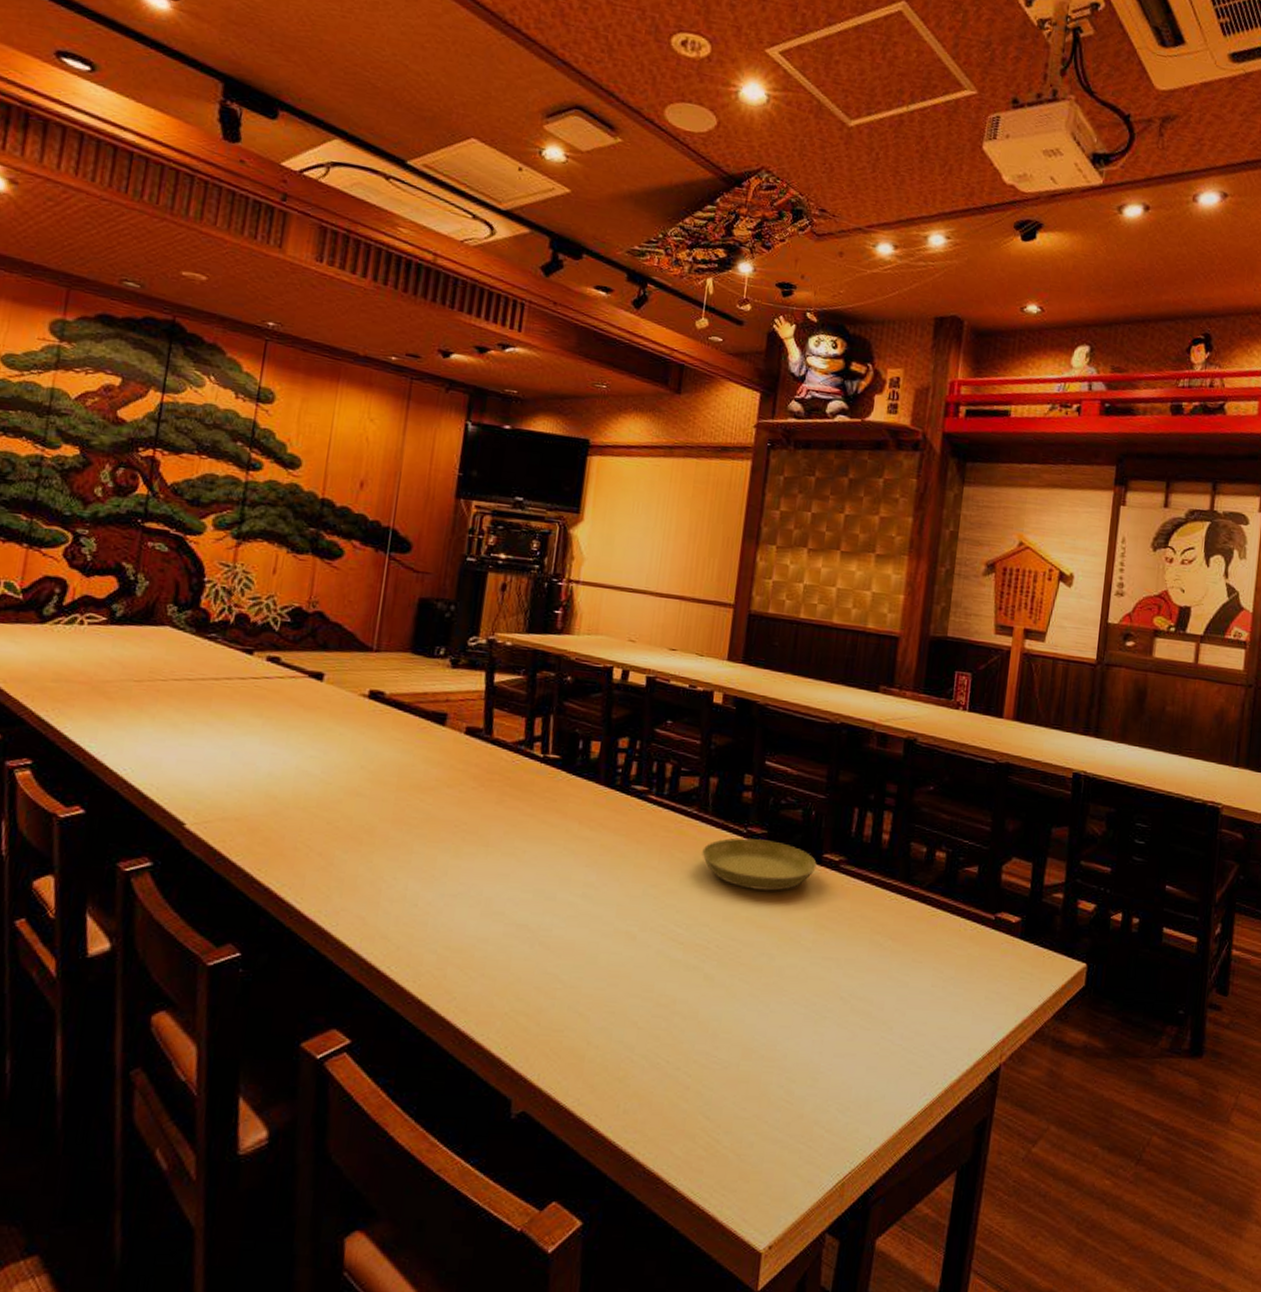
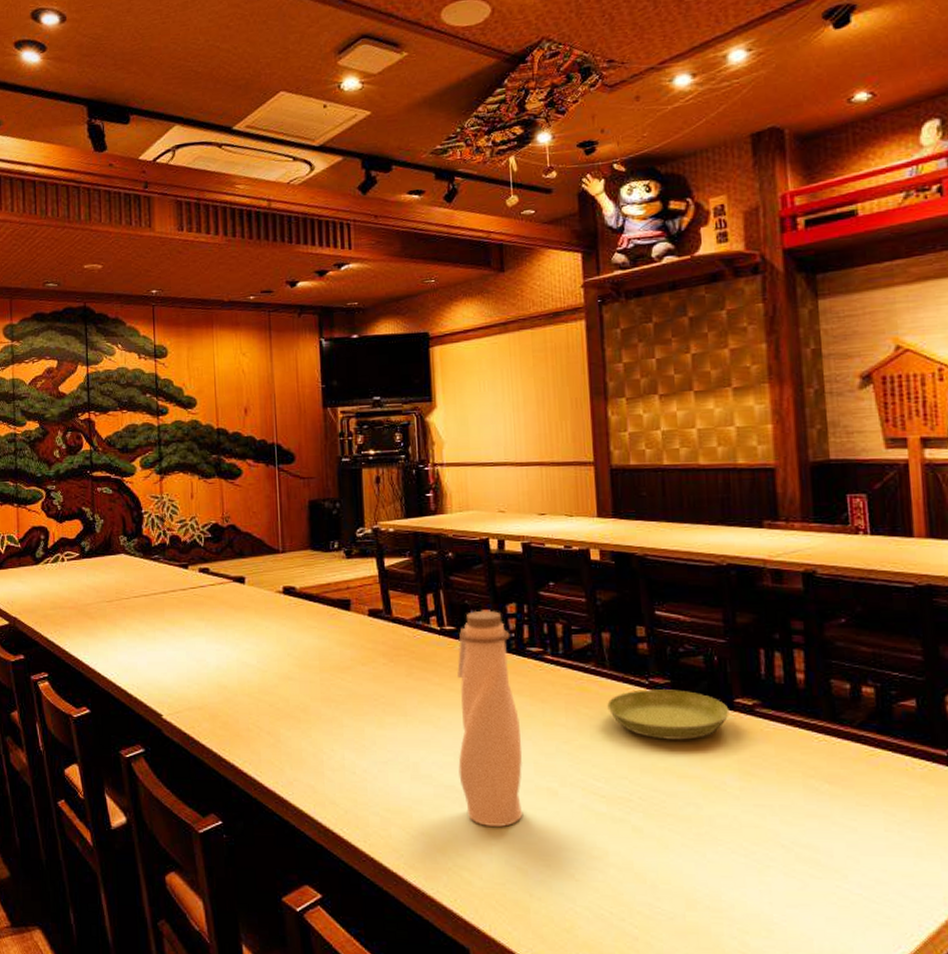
water bottle: none [533,741,617,971] -> present [457,611,523,827]

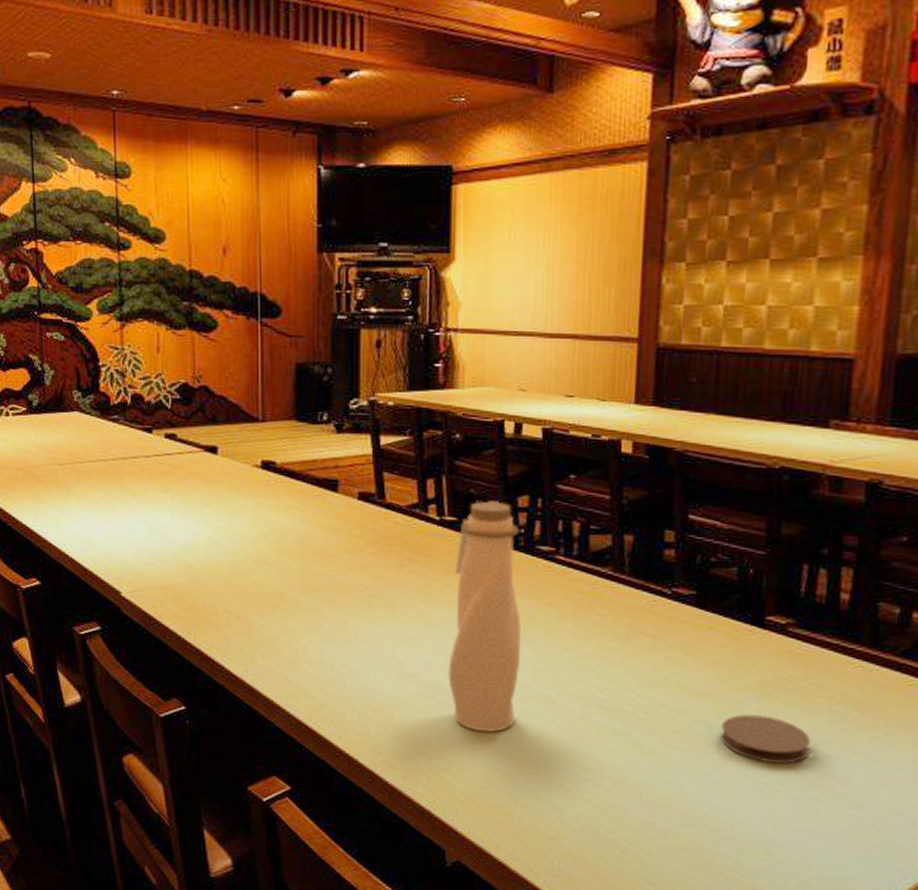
saucer: present [607,689,729,740] -> none [621,599,759,656]
coaster: none [709,793,793,839] -> present [721,714,811,764]

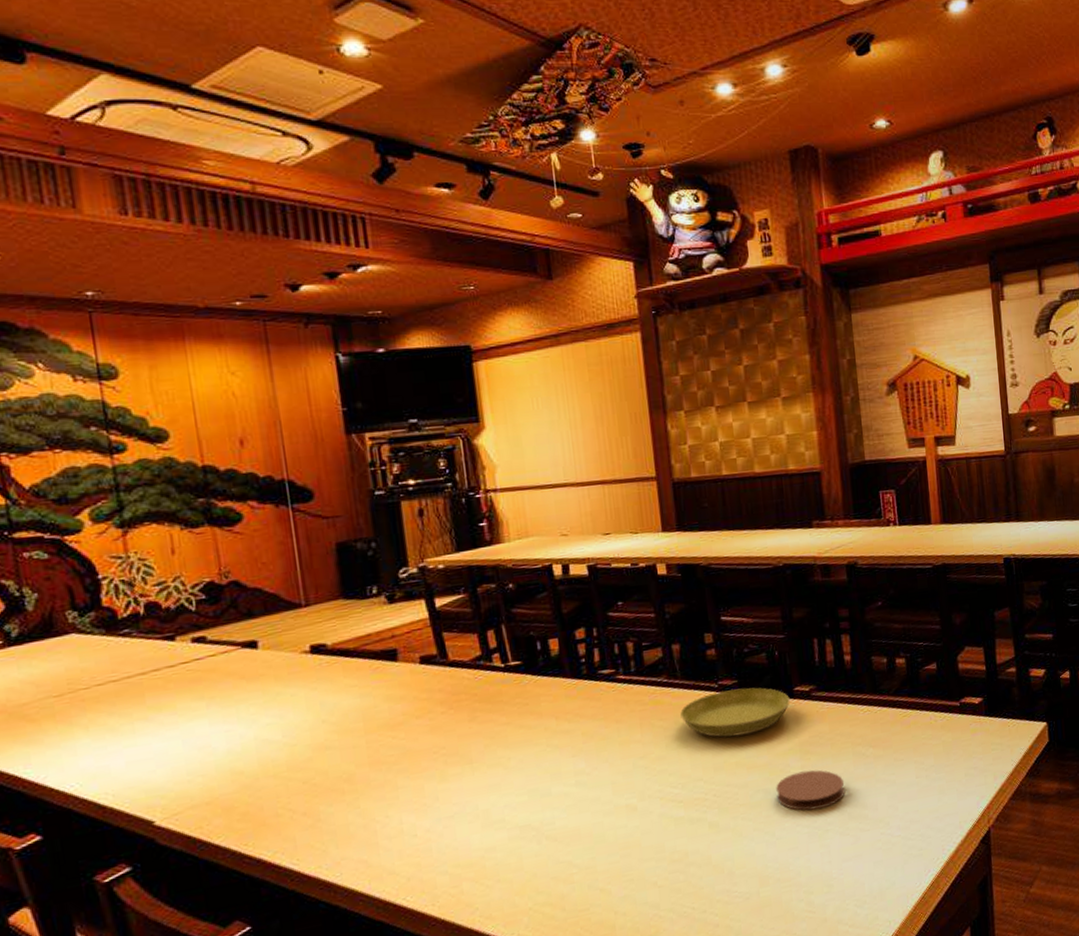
water bottle: present [448,502,522,732] -> none [525,639,604,857]
saucer: none [621,599,759,656] -> present [680,687,790,738]

